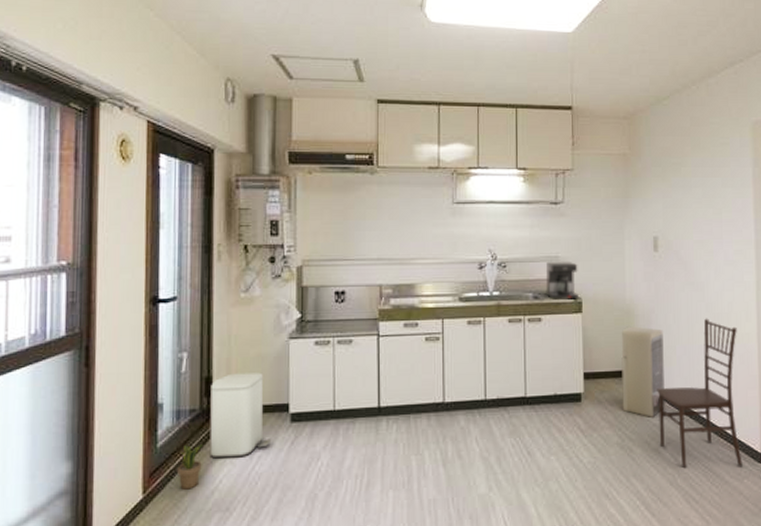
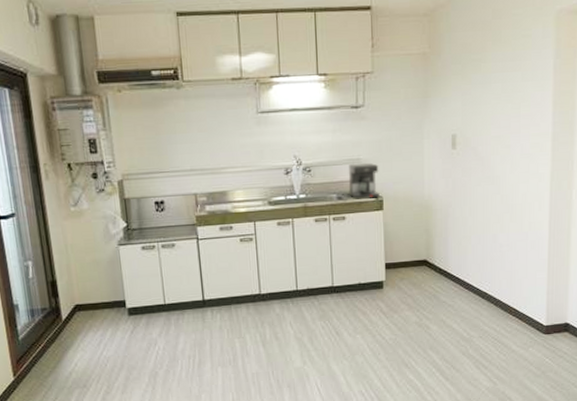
potted plant: present [177,444,204,490] -> none [38,336,59,372]
pedal bin: present [209,372,272,459] -> none [56,275,115,347]
refrigerator: present [621,326,665,417] -> none [420,220,459,299]
dining chair: present [657,318,743,469] -> none [452,209,530,341]

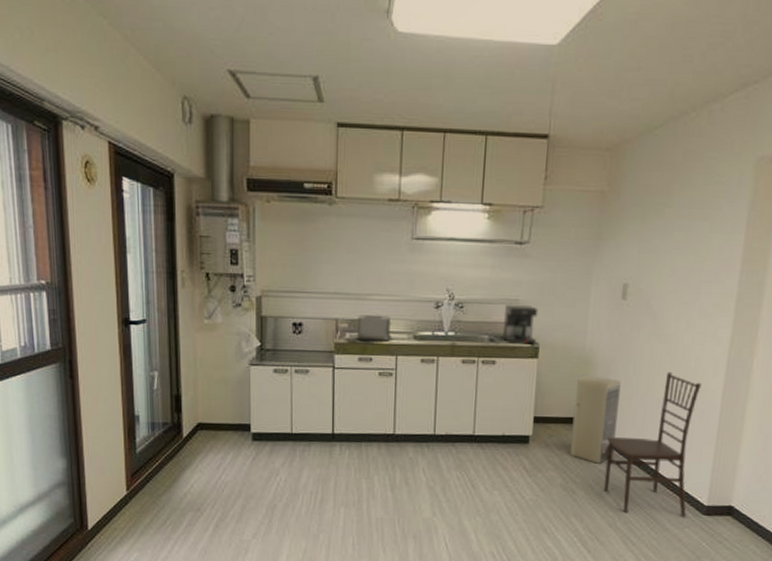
toaster: none [215,185,248,212] -> present [357,314,393,343]
refrigerator: none [420,220,459,299] -> present [569,375,621,464]
dining chair: none [452,209,530,341] -> present [603,371,701,517]

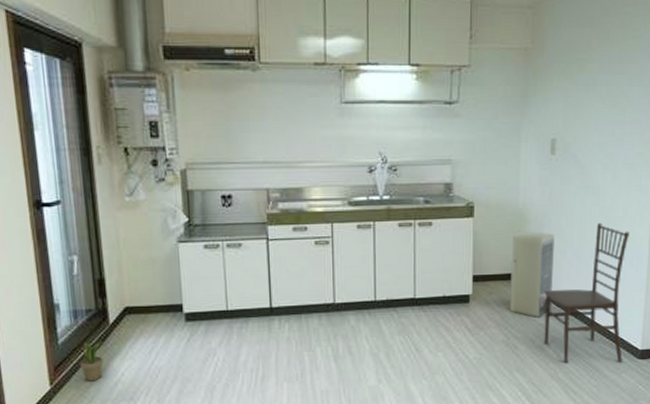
potted plant: none [154,453,176,490] -> present [80,341,103,382]
toaster: present [357,314,393,343] -> none [290,182,327,211]
coffee maker: present [502,304,539,344] -> none [437,164,471,204]

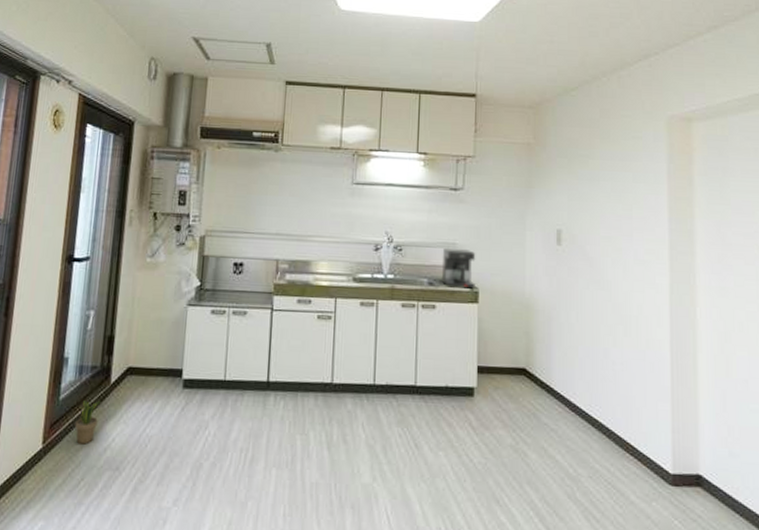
coffee maker: none [437,164,471,204] -> present [441,247,476,289]
refrigerator: present [509,230,555,317] -> none [518,321,565,421]
dining chair: present [543,222,630,364] -> none [556,319,651,488]

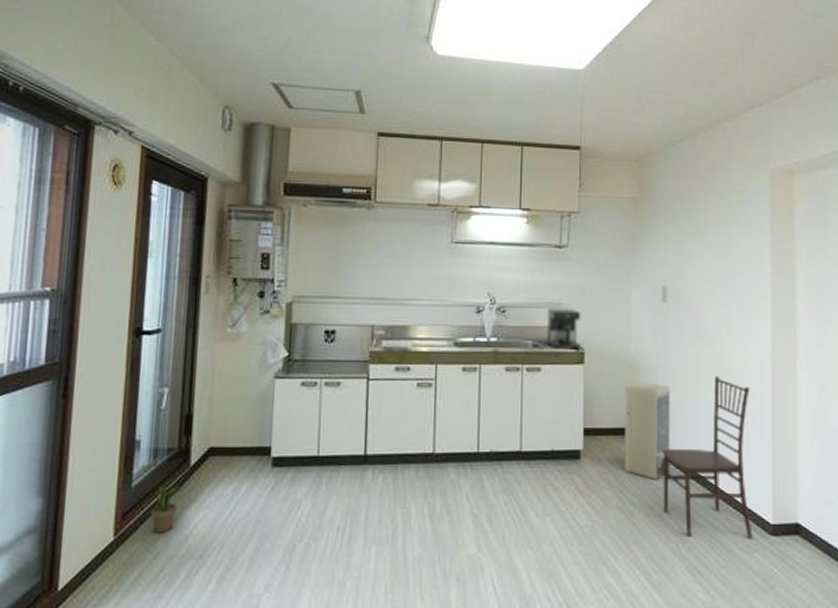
refrigerator: none [518,321,565,421] -> present [624,381,670,480]
dining chair: none [556,319,651,488] -> present [662,375,753,539]

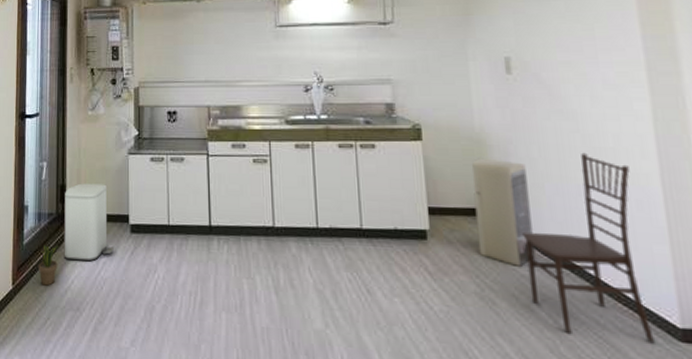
pedal bin: none [186,412,252,502] -> present [64,183,115,262]
coffee maker: present [546,307,581,349] -> none [377,84,417,126]

